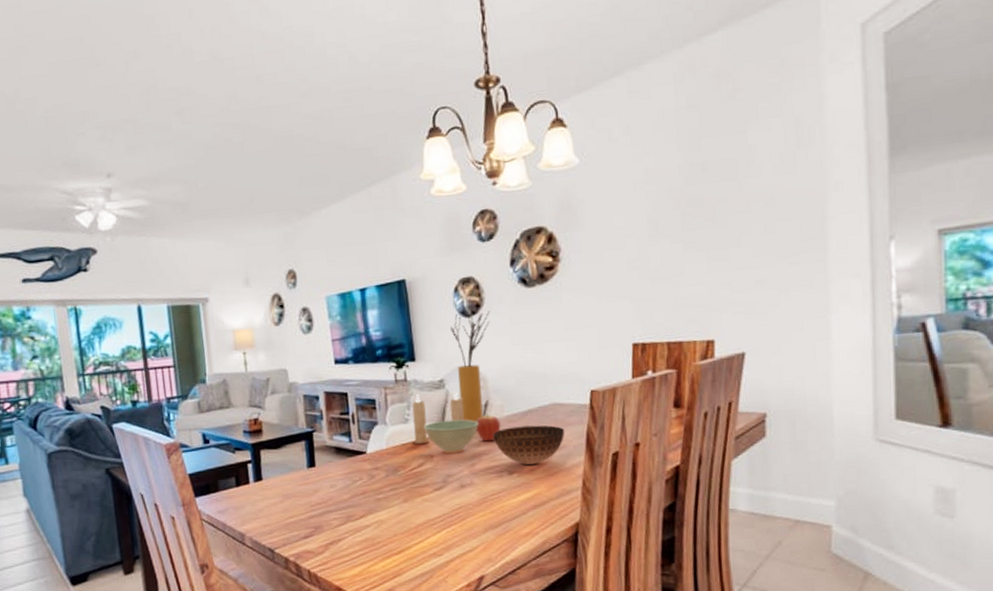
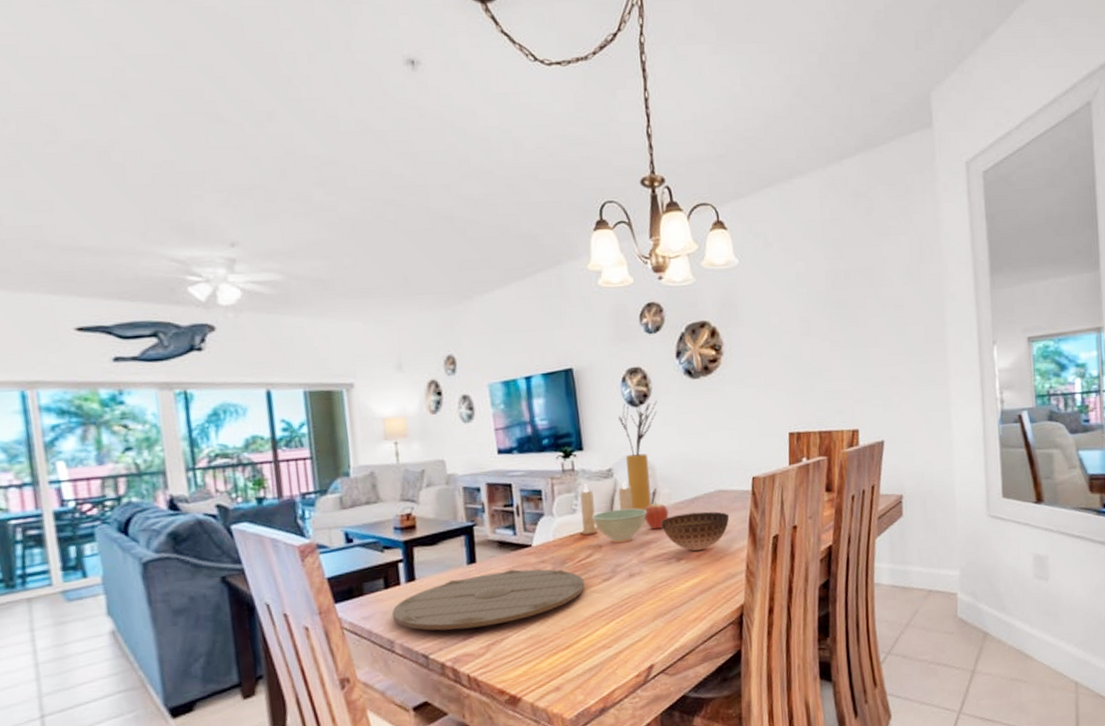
placemat: none [242,475,417,528] -> present [391,569,585,631]

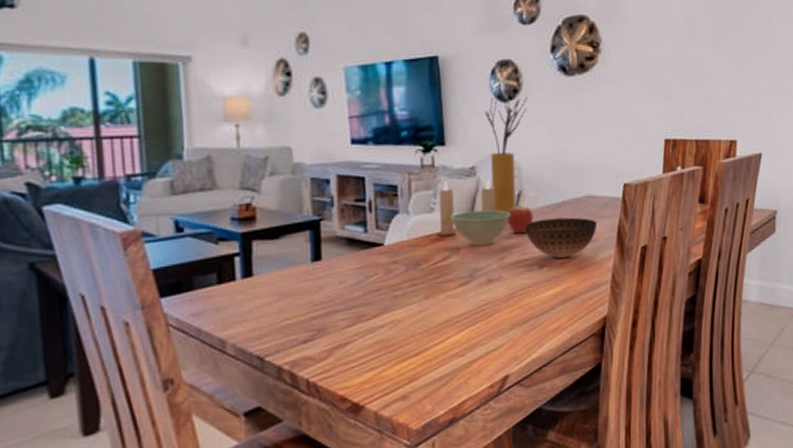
placemat: present [391,569,585,631] -> none [224,269,439,332]

